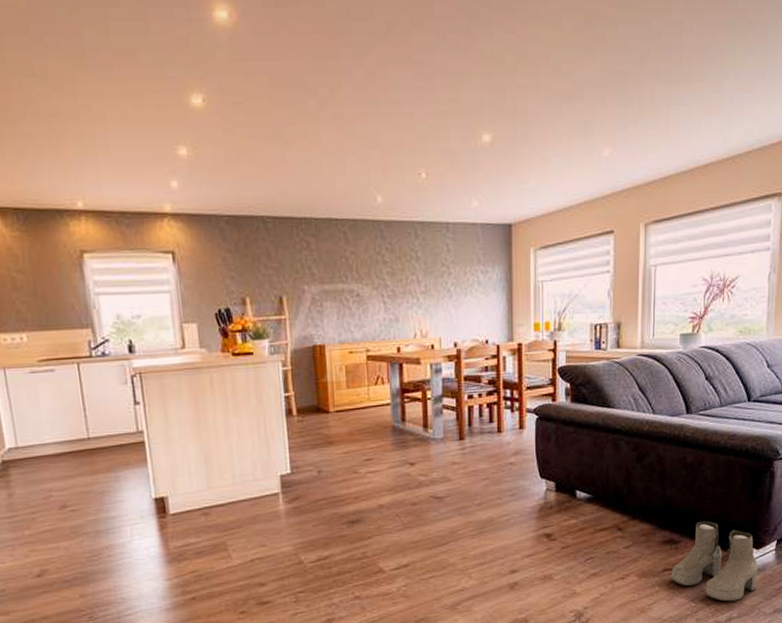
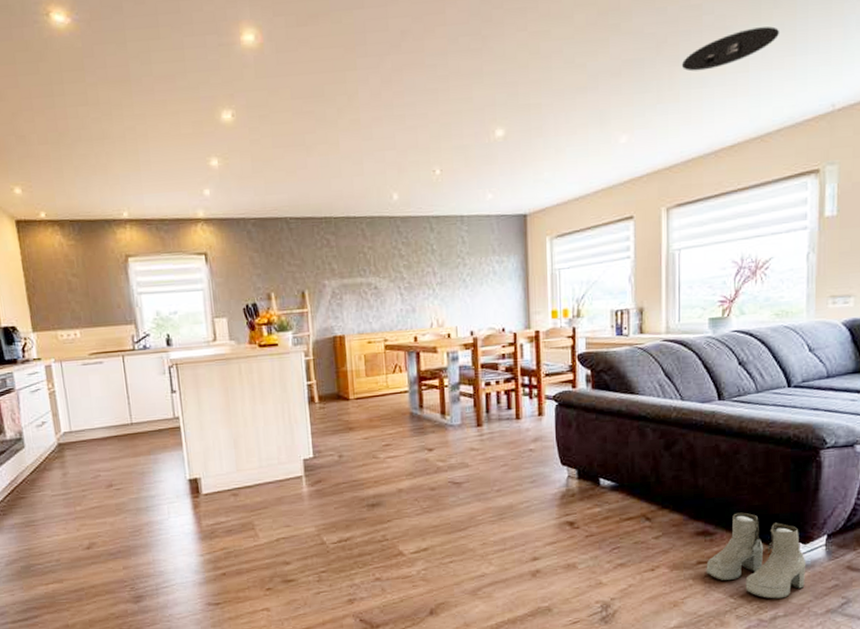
ceiling light: none [662,49,753,88] -> present [681,26,780,72]

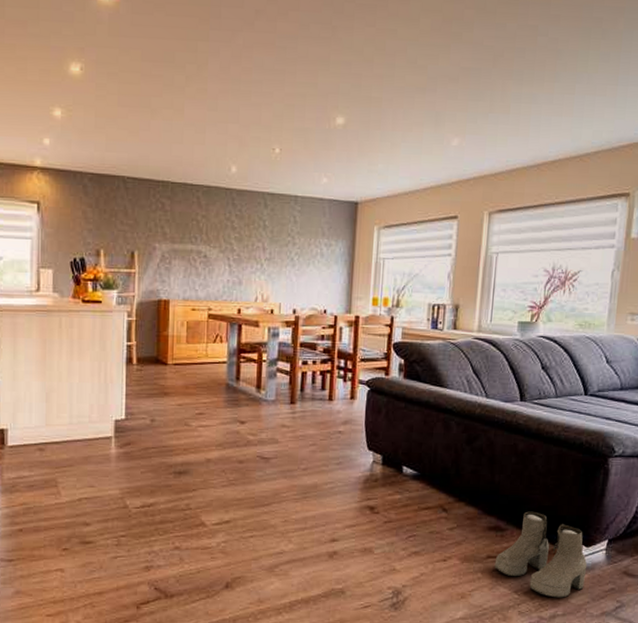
ceiling light: present [681,26,780,72] -> none [514,54,606,88]

